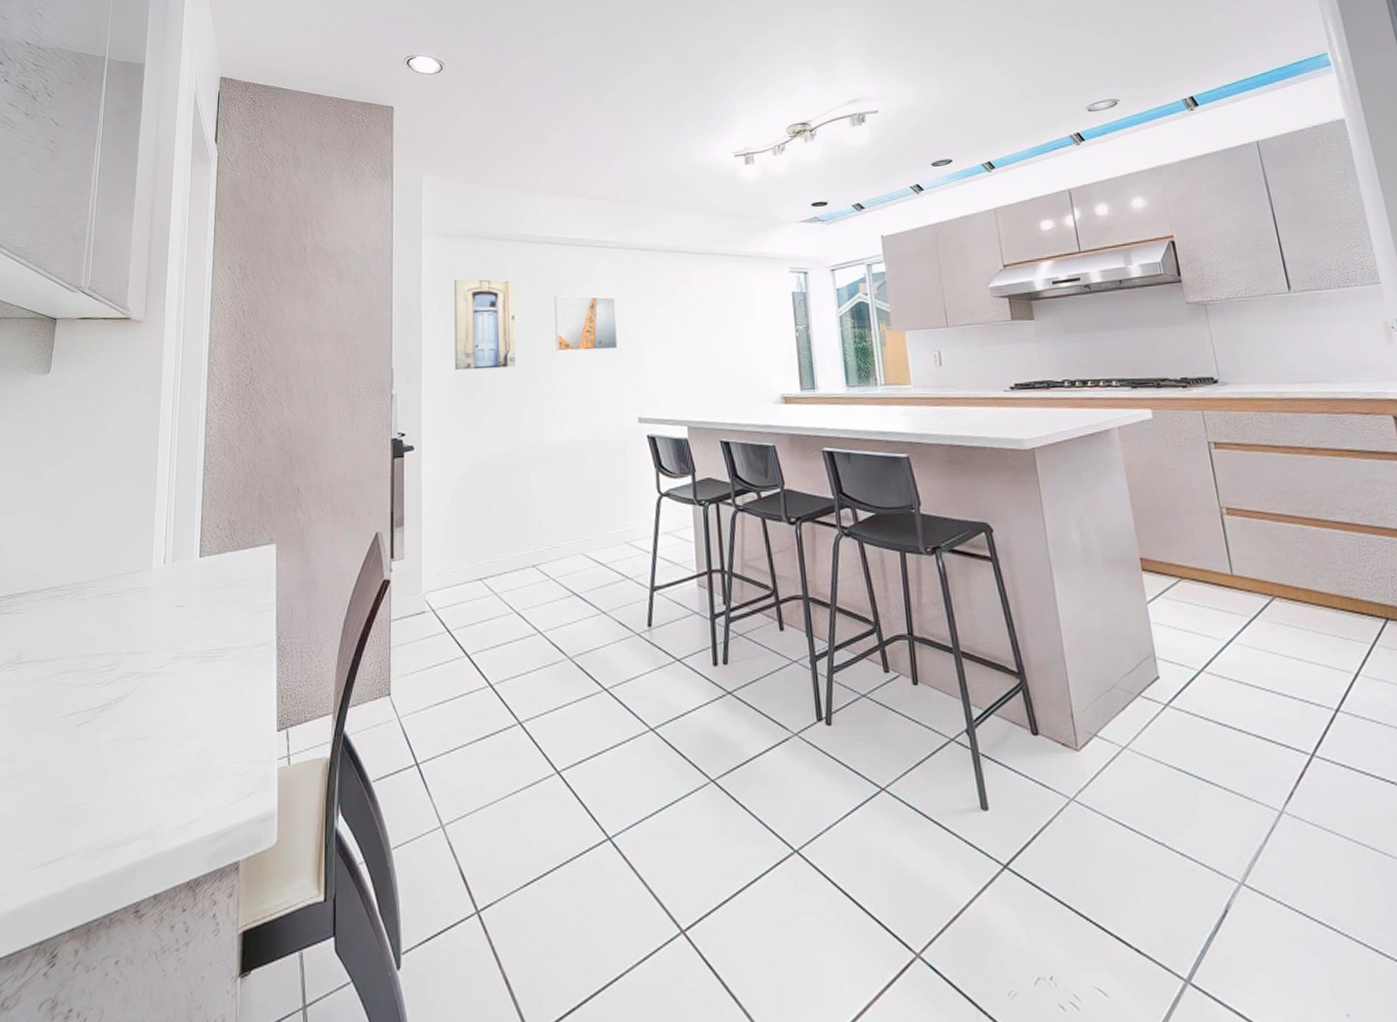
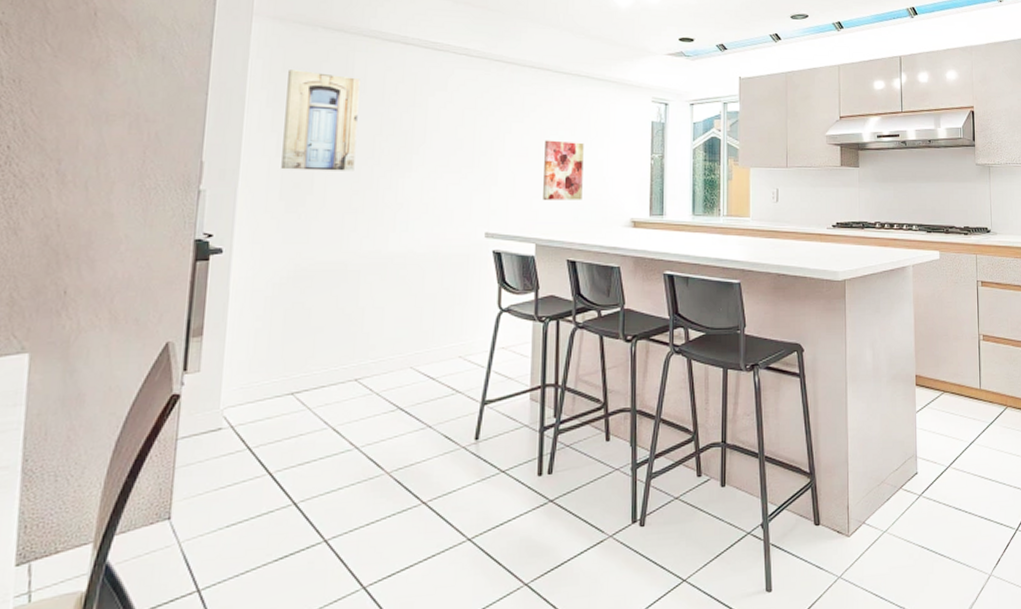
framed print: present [554,295,619,352] -> none [402,100,474,162]
wall art: none [687,320,729,382] -> present [543,140,584,200]

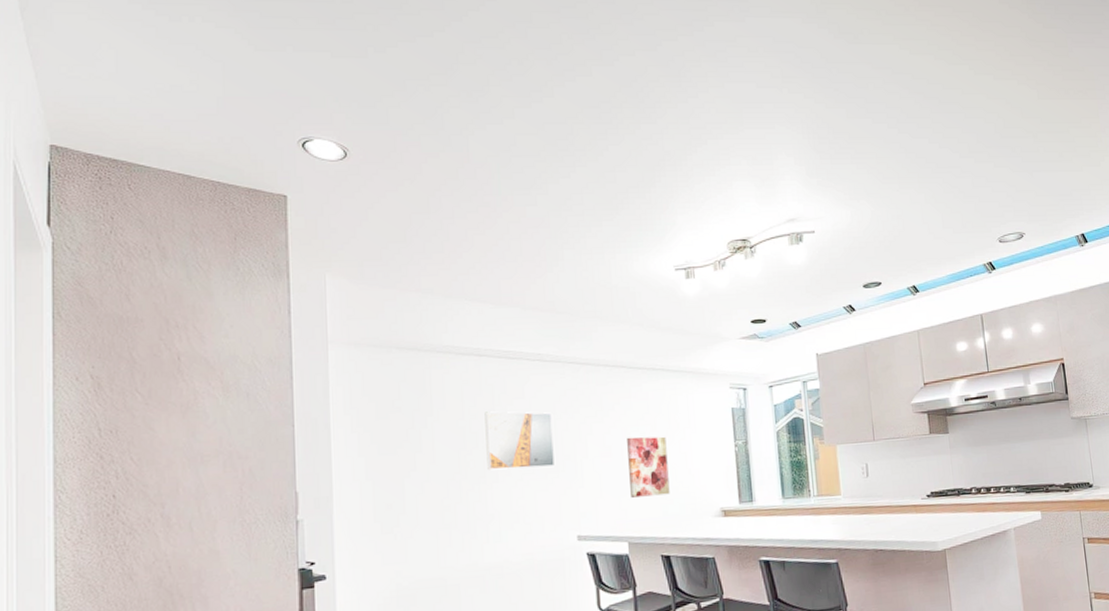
wall art: present [281,70,360,171] -> none [369,393,443,493]
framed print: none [402,100,474,162] -> present [484,411,556,470]

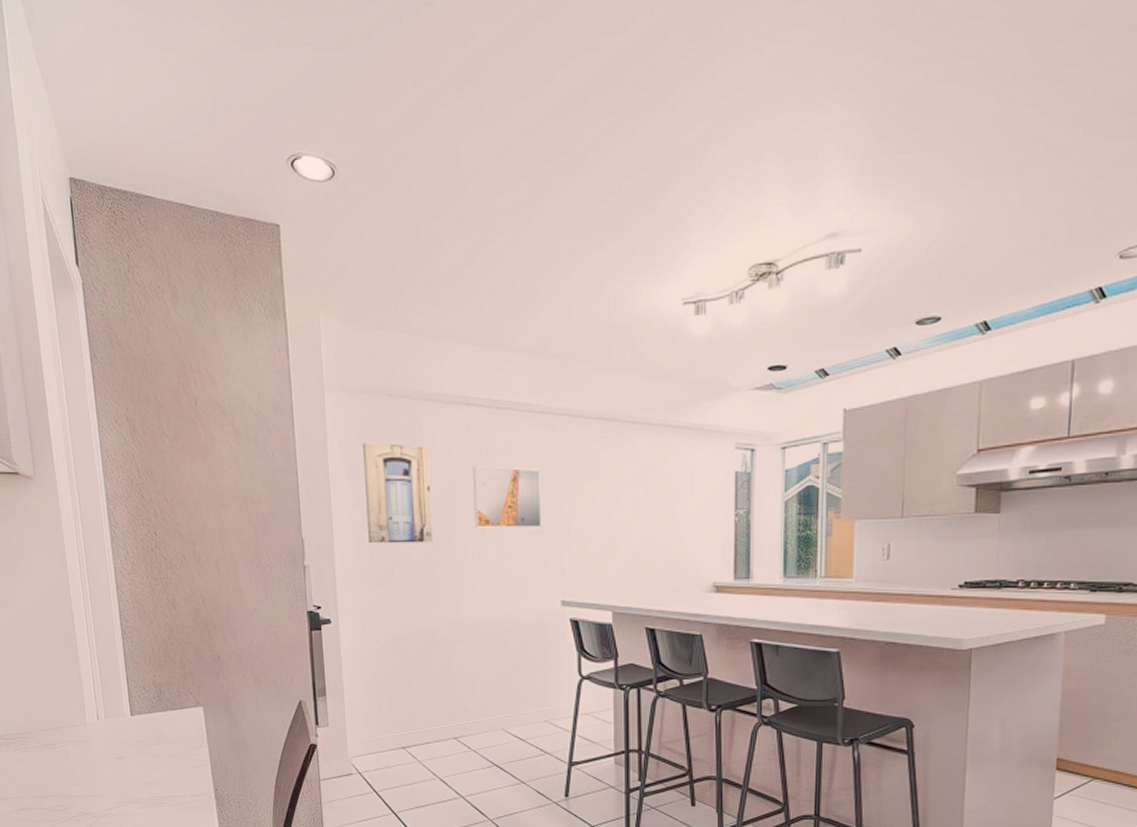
wall art: none [369,393,443,493] -> present [363,442,433,544]
wall art: present [627,436,670,498] -> none [617,500,659,565]

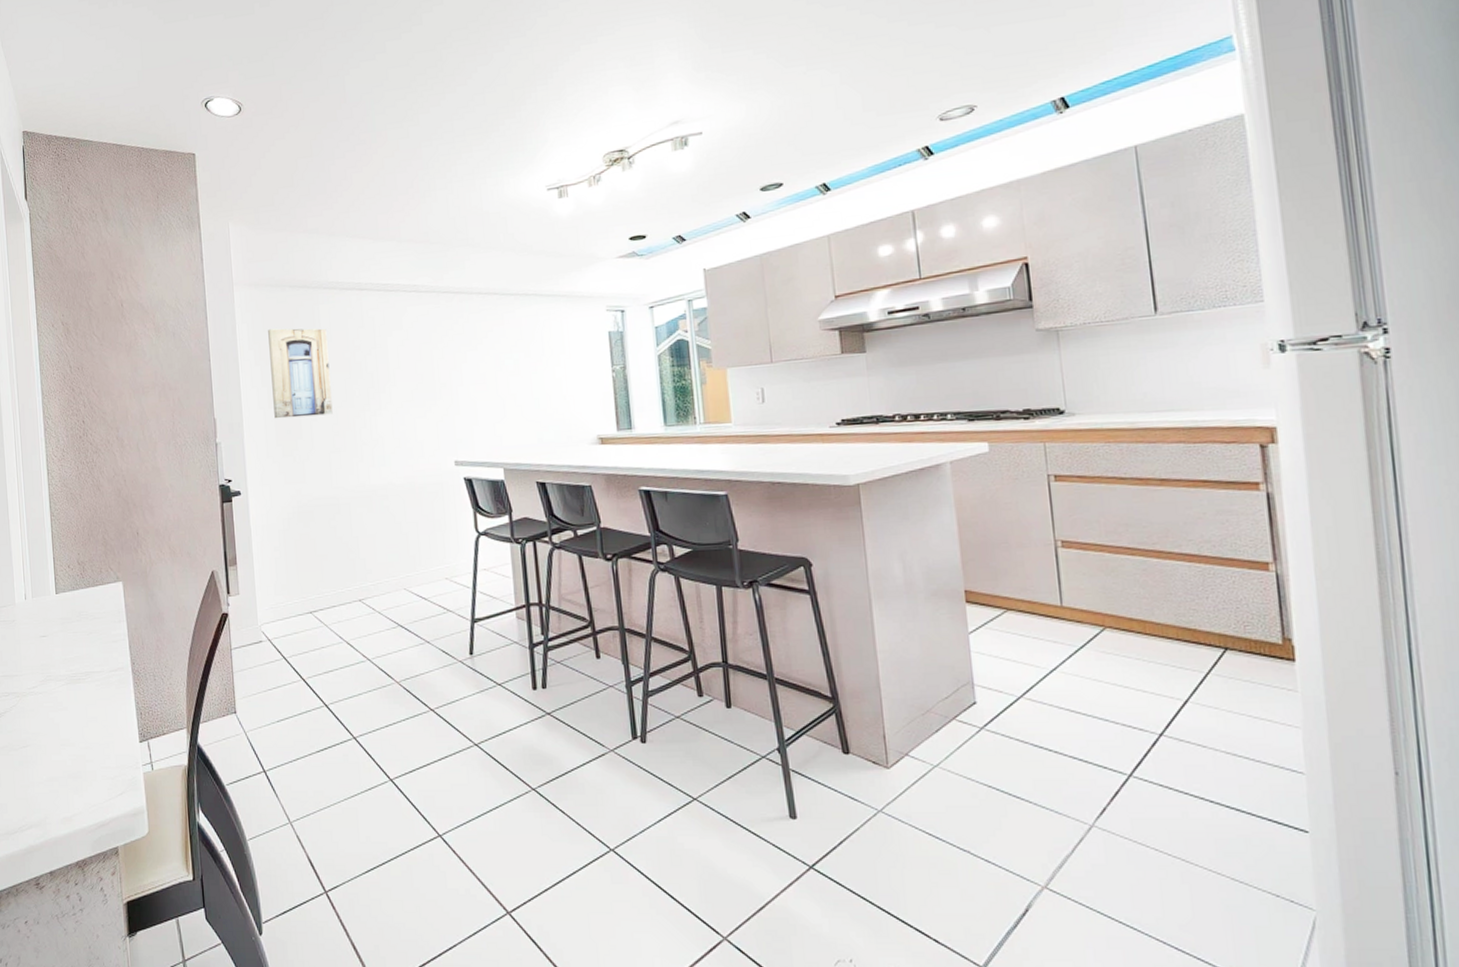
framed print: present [473,466,542,529] -> none [367,341,433,398]

